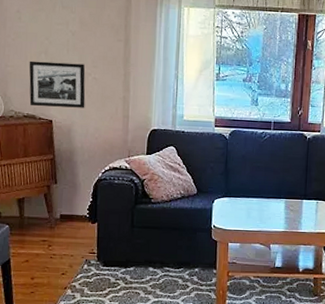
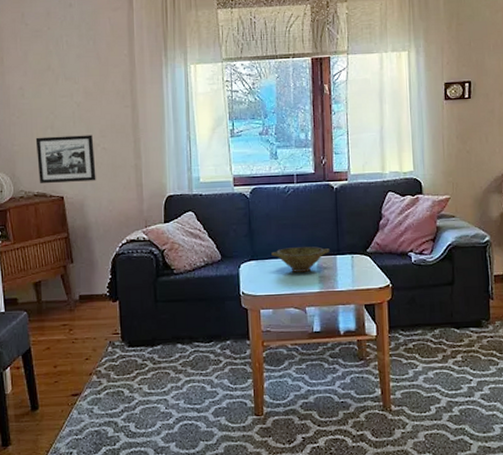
bowl: none [244,188,297,212] -> present [271,246,330,272]

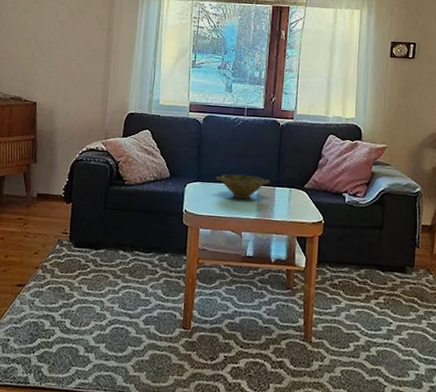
picture frame: present [35,135,96,183] -> none [17,47,70,92]

